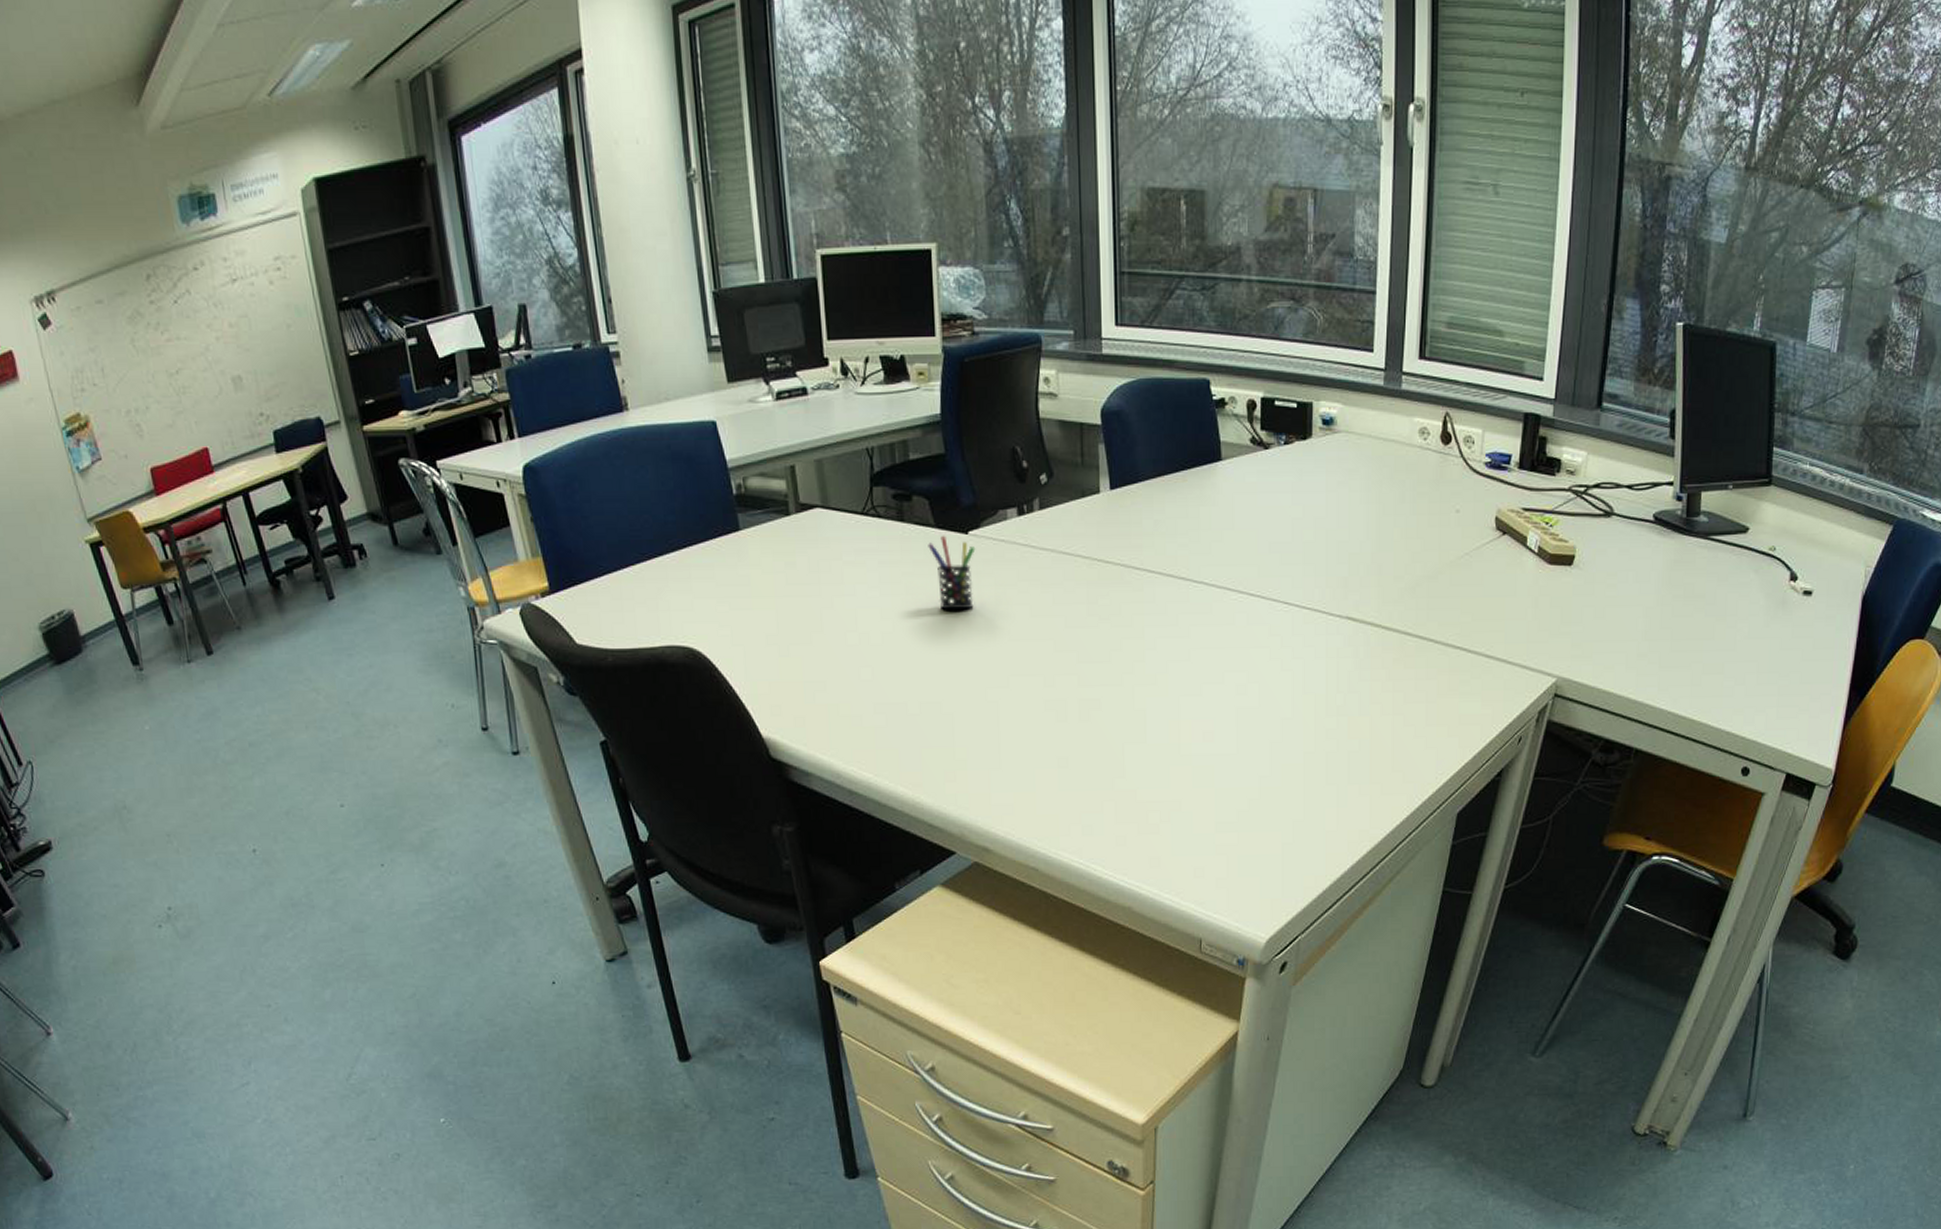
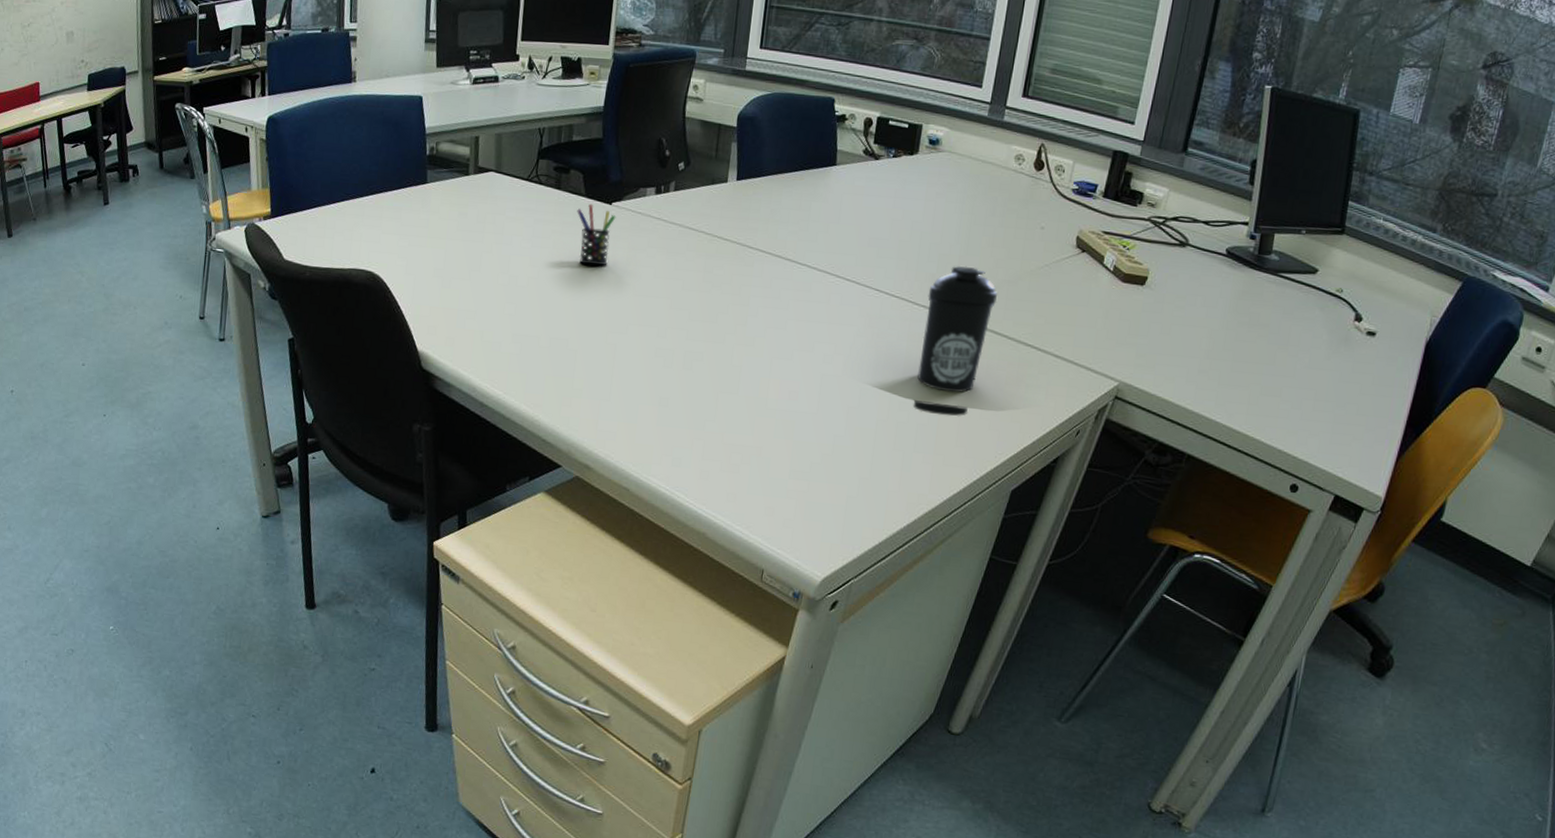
water bottle: none [1341,564,1418,739] -> present [913,265,997,417]

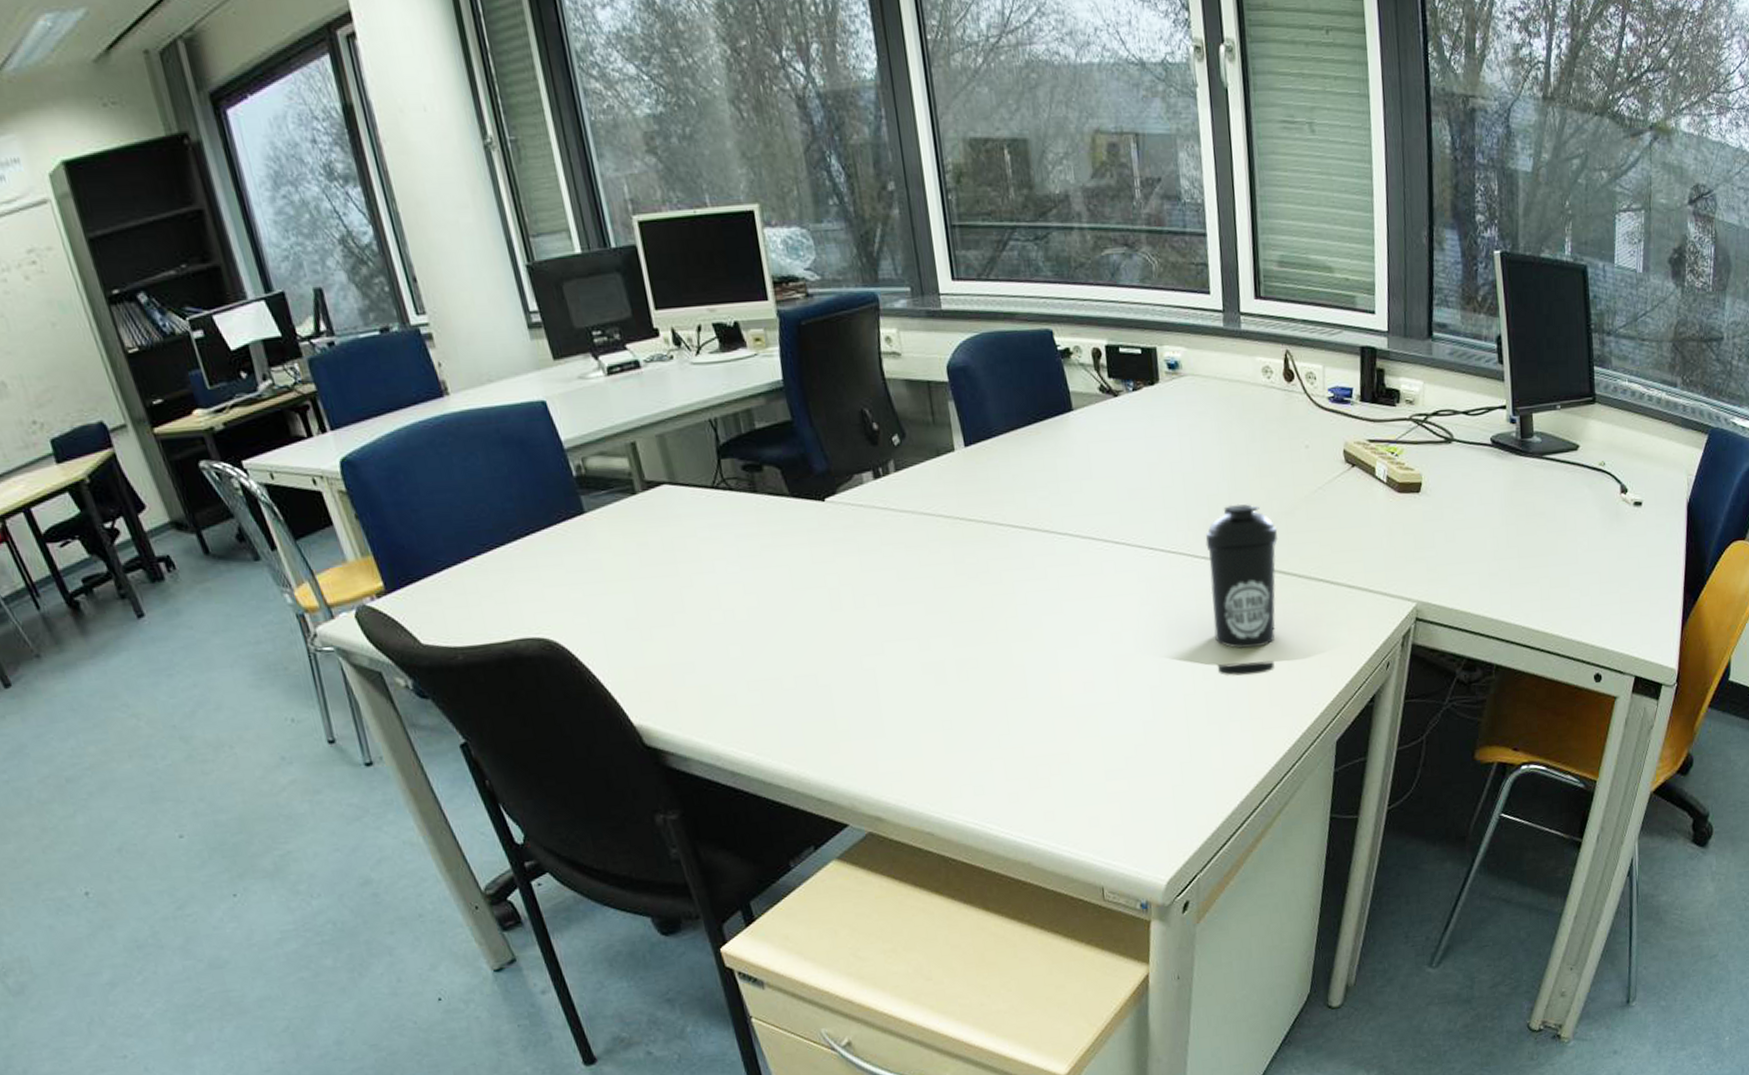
pen holder: present [577,203,616,266] -> none [784,504,839,580]

